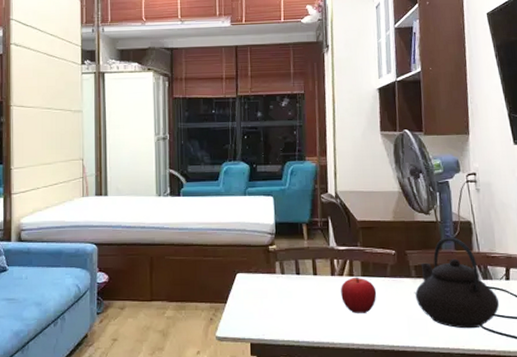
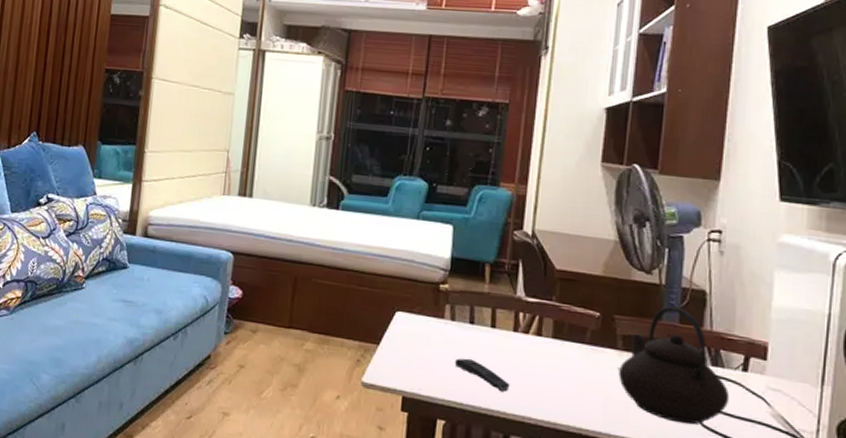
remote control: none [289,303,334,327] -> present [455,358,510,393]
fruit: present [341,277,377,313] -> none [523,337,569,384]

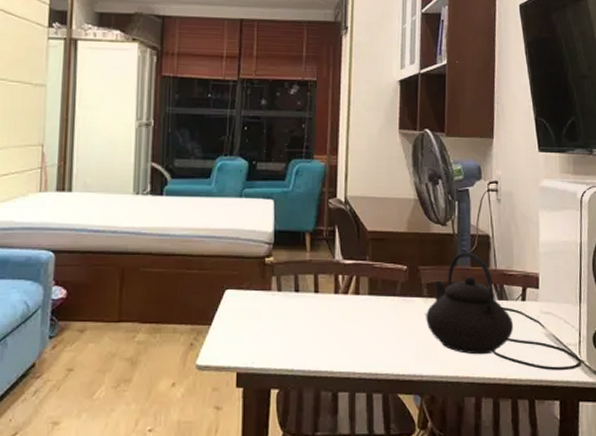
remote control: present [455,358,510,393] -> none [284,325,335,353]

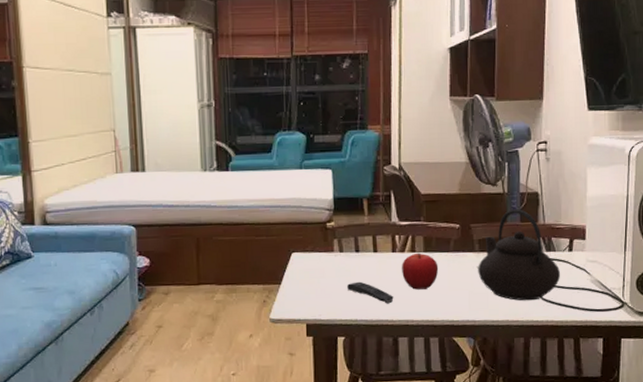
remote control: none [284,325,335,353] -> present [347,281,394,304]
fruit: none [344,295,384,337] -> present [402,252,439,290]

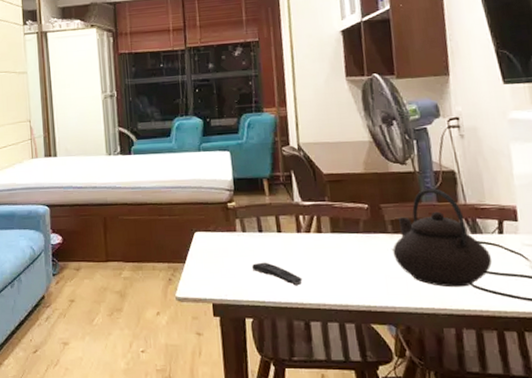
fruit: present [402,252,439,290] -> none [308,233,349,272]

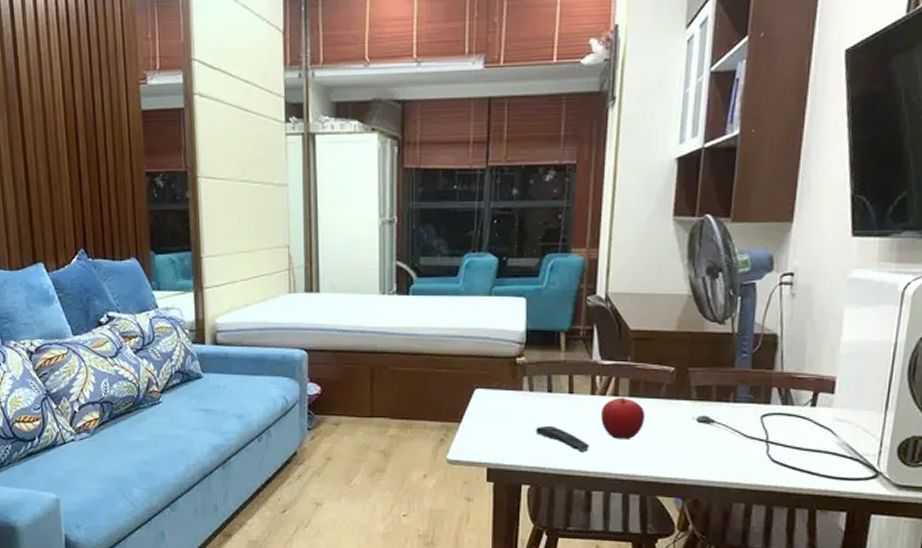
fruit: none [308,233,349,272] -> present [601,397,646,439]
teapot: present [393,188,492,288] -> none [693,353,799,462]

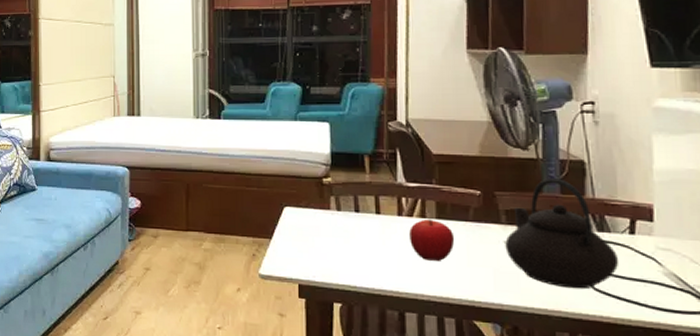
remote control: present [536,425,590,453] -> none [345,244,400,273]
teapot: none [693,353,799,462] -> present [505,178,620,289]

